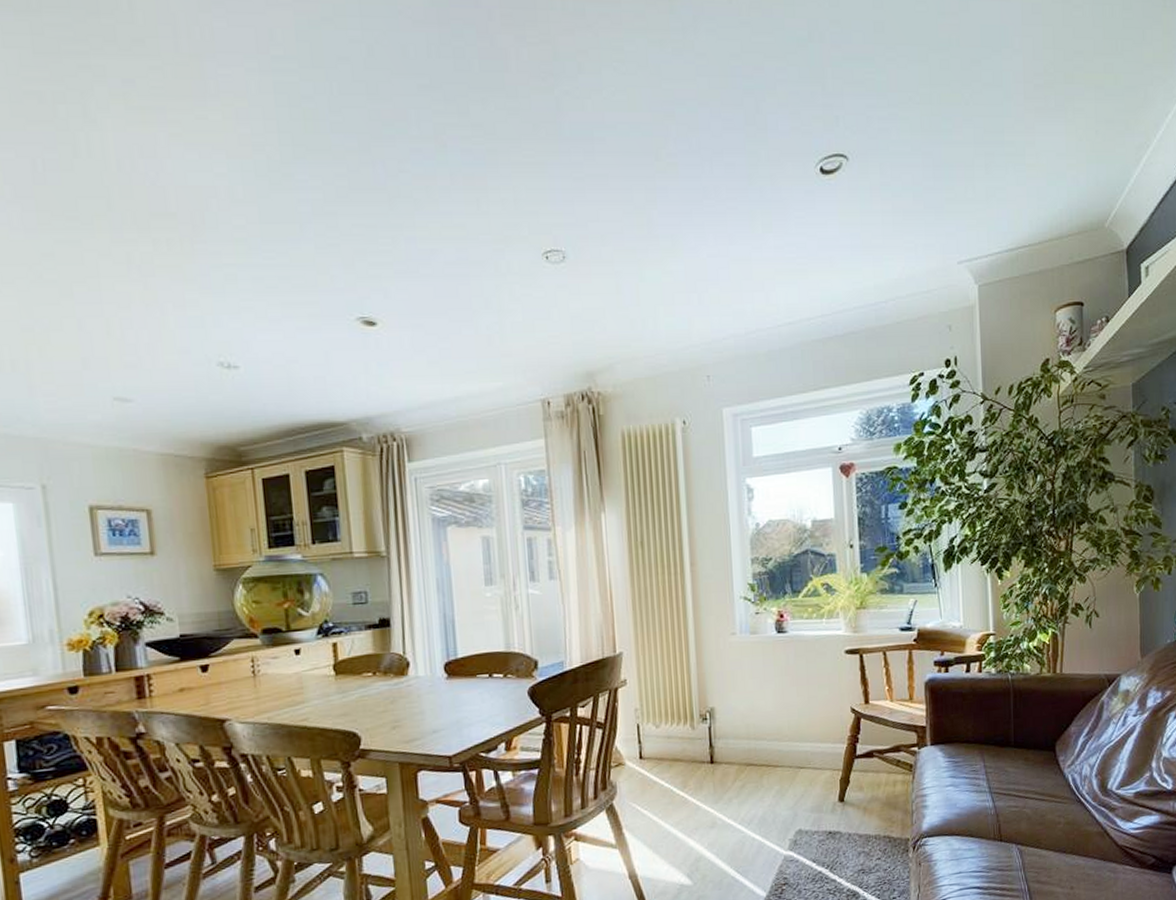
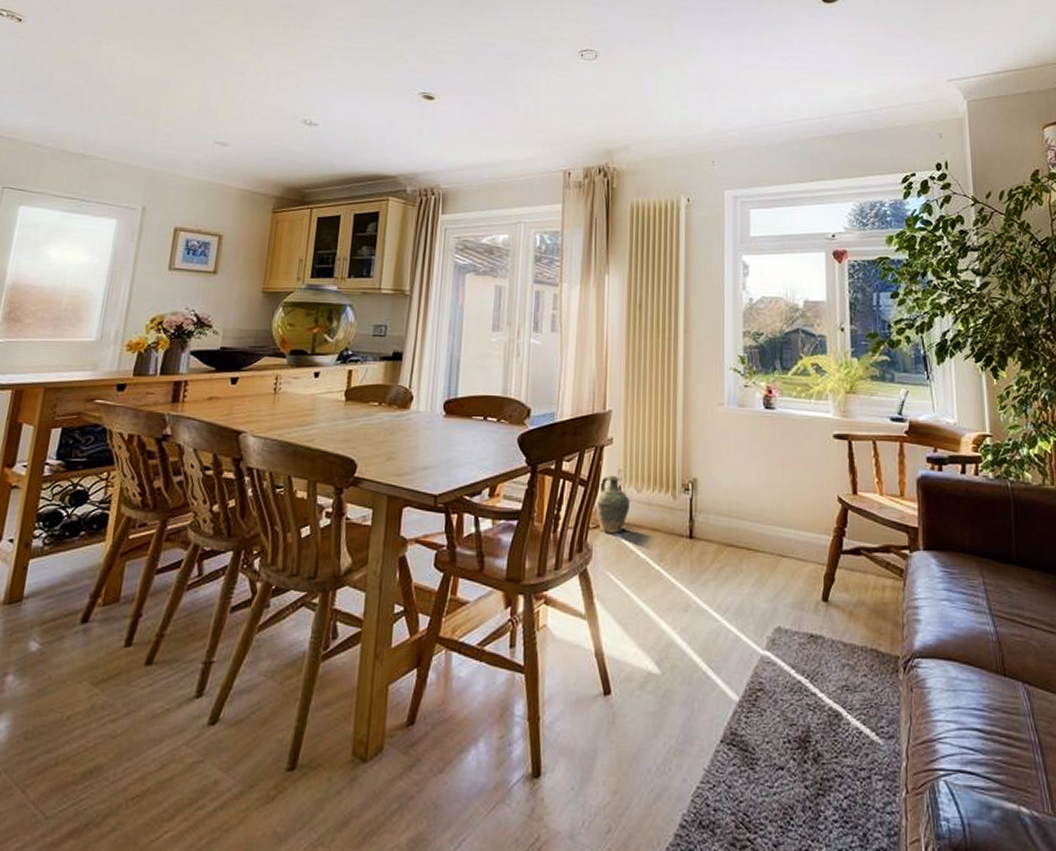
ceramic jug: none [615,714,650,769] -> present [596,475,630,533]

